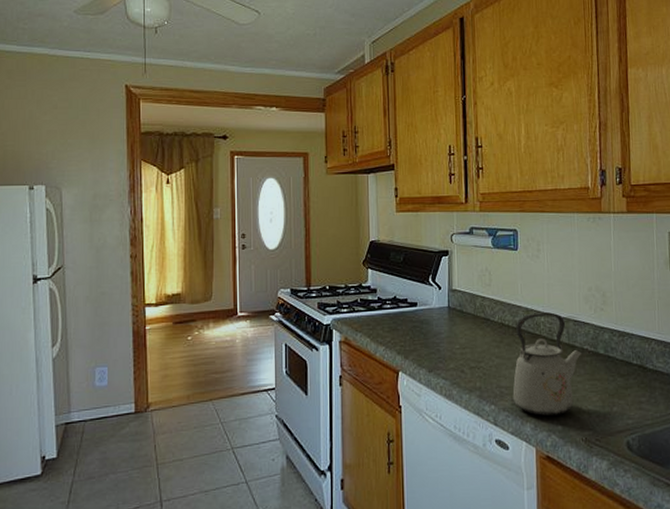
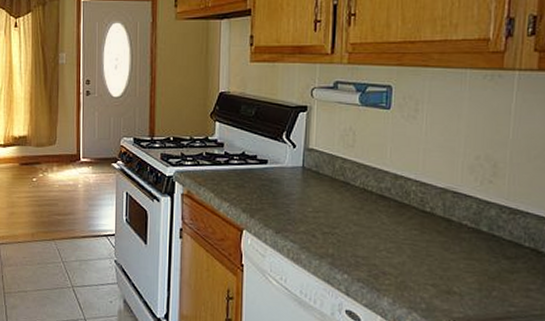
kettle: present [512,312,582,416] -> none [370,180,460,293]

